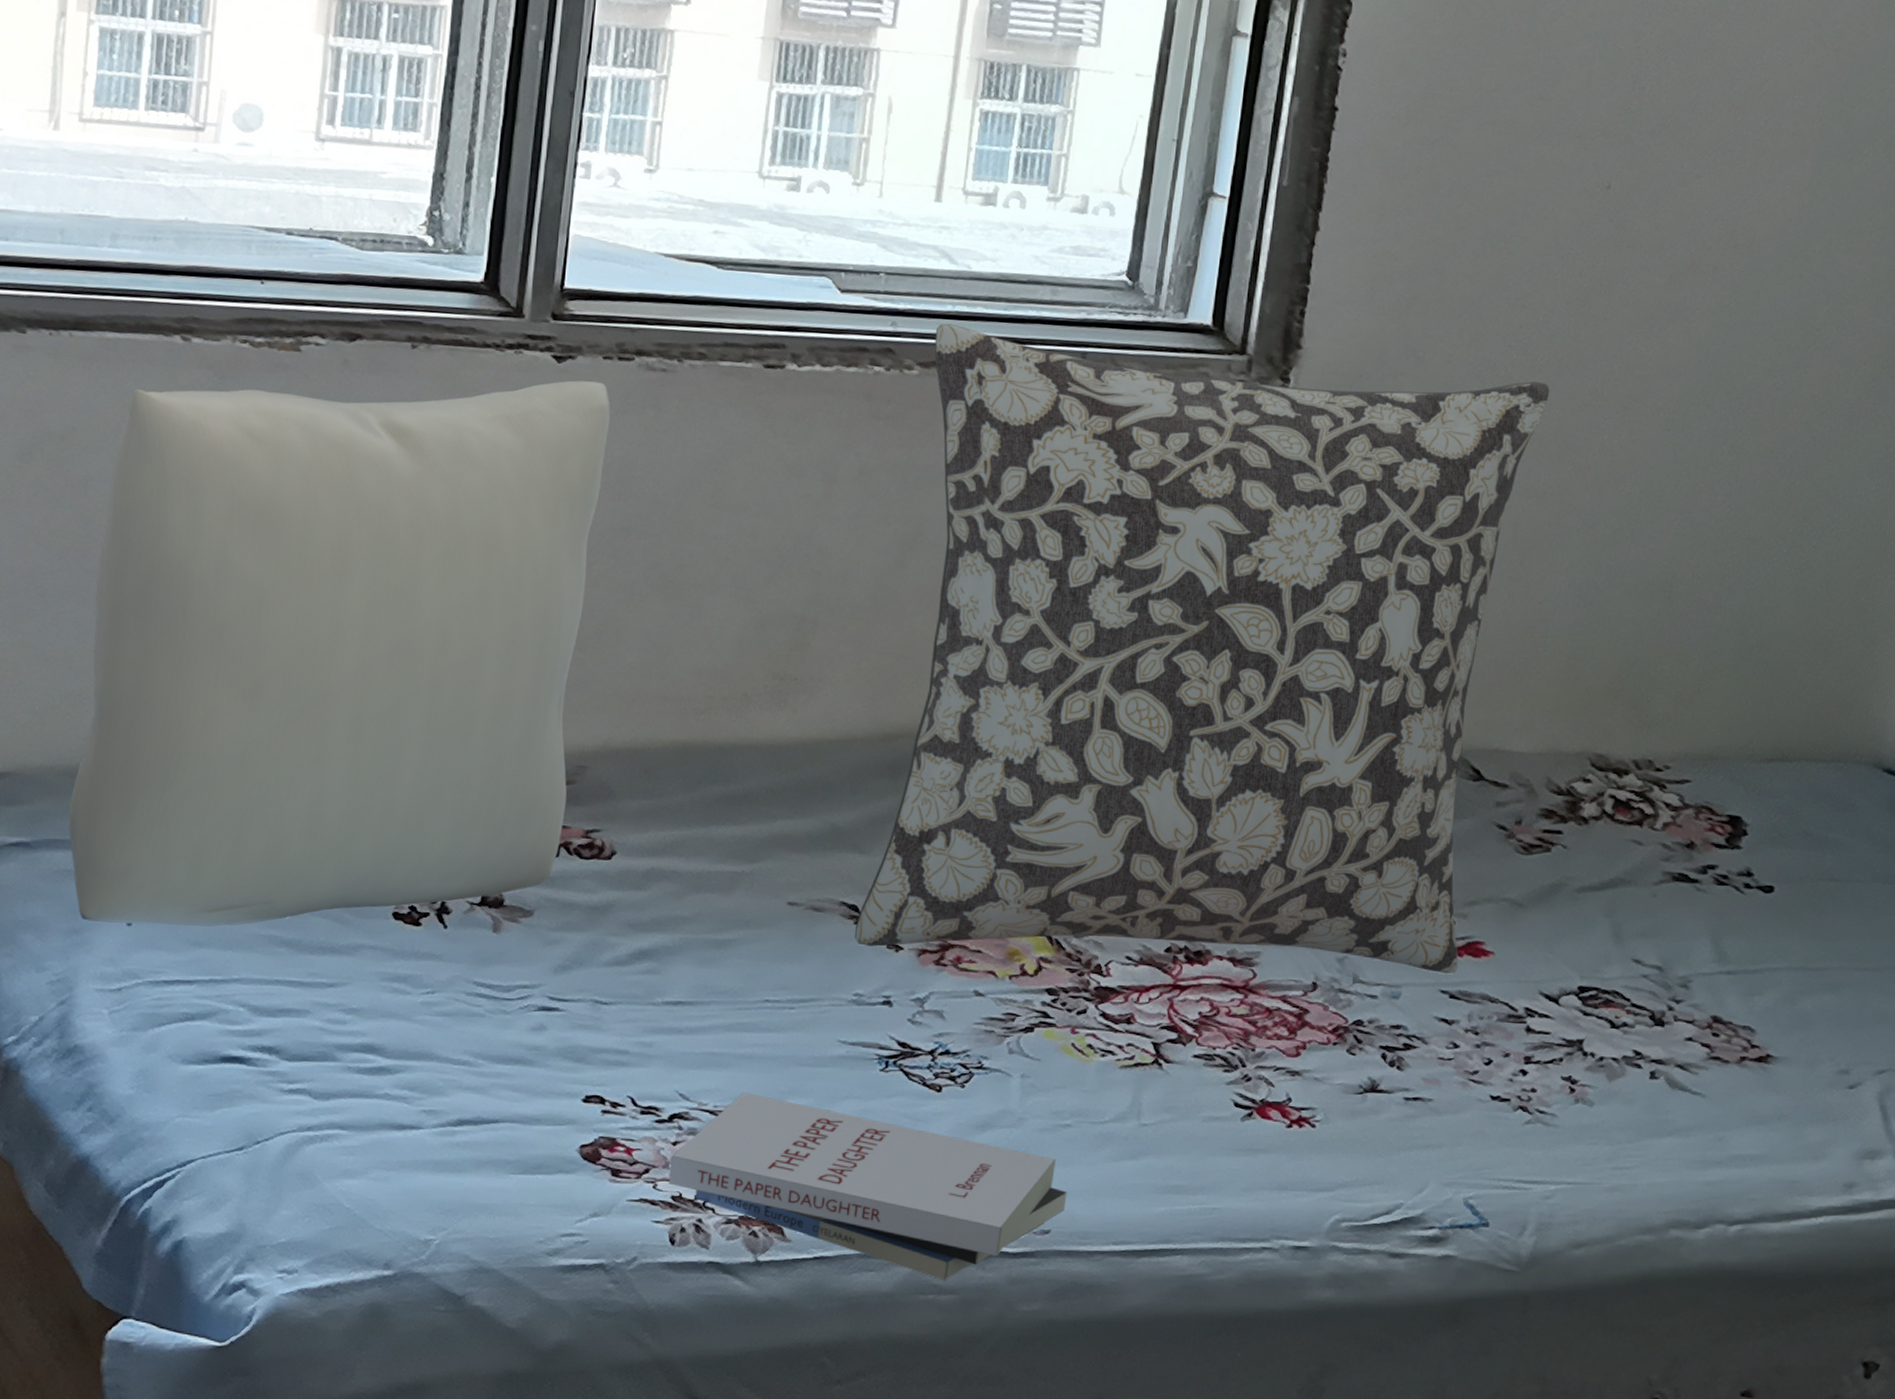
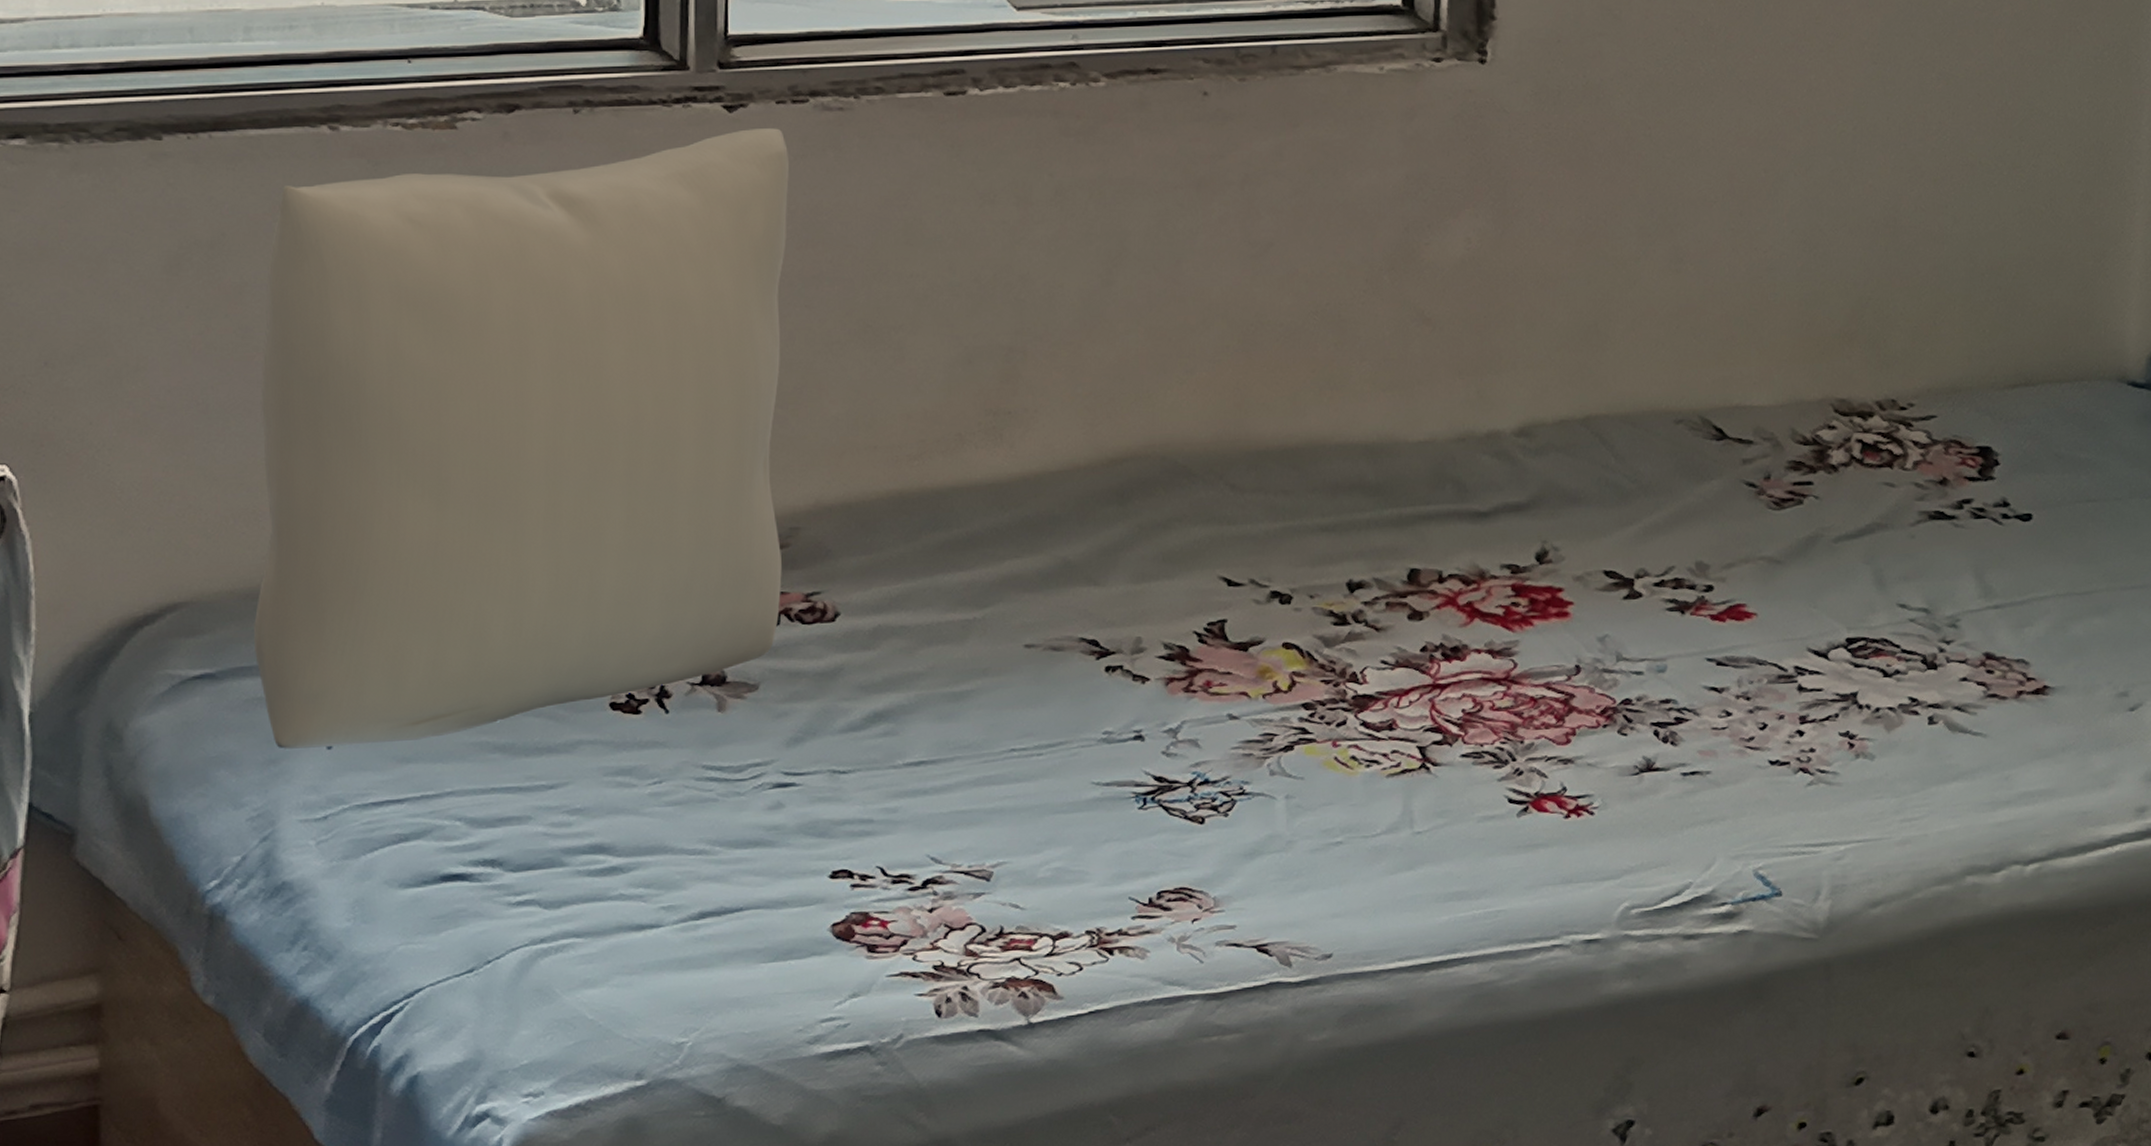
books: present [668,1092,1067,1280] -> none [928,848,1346,1020]
pillow: present [854,323,1550,974] -> none [1097,29,1752,681]

